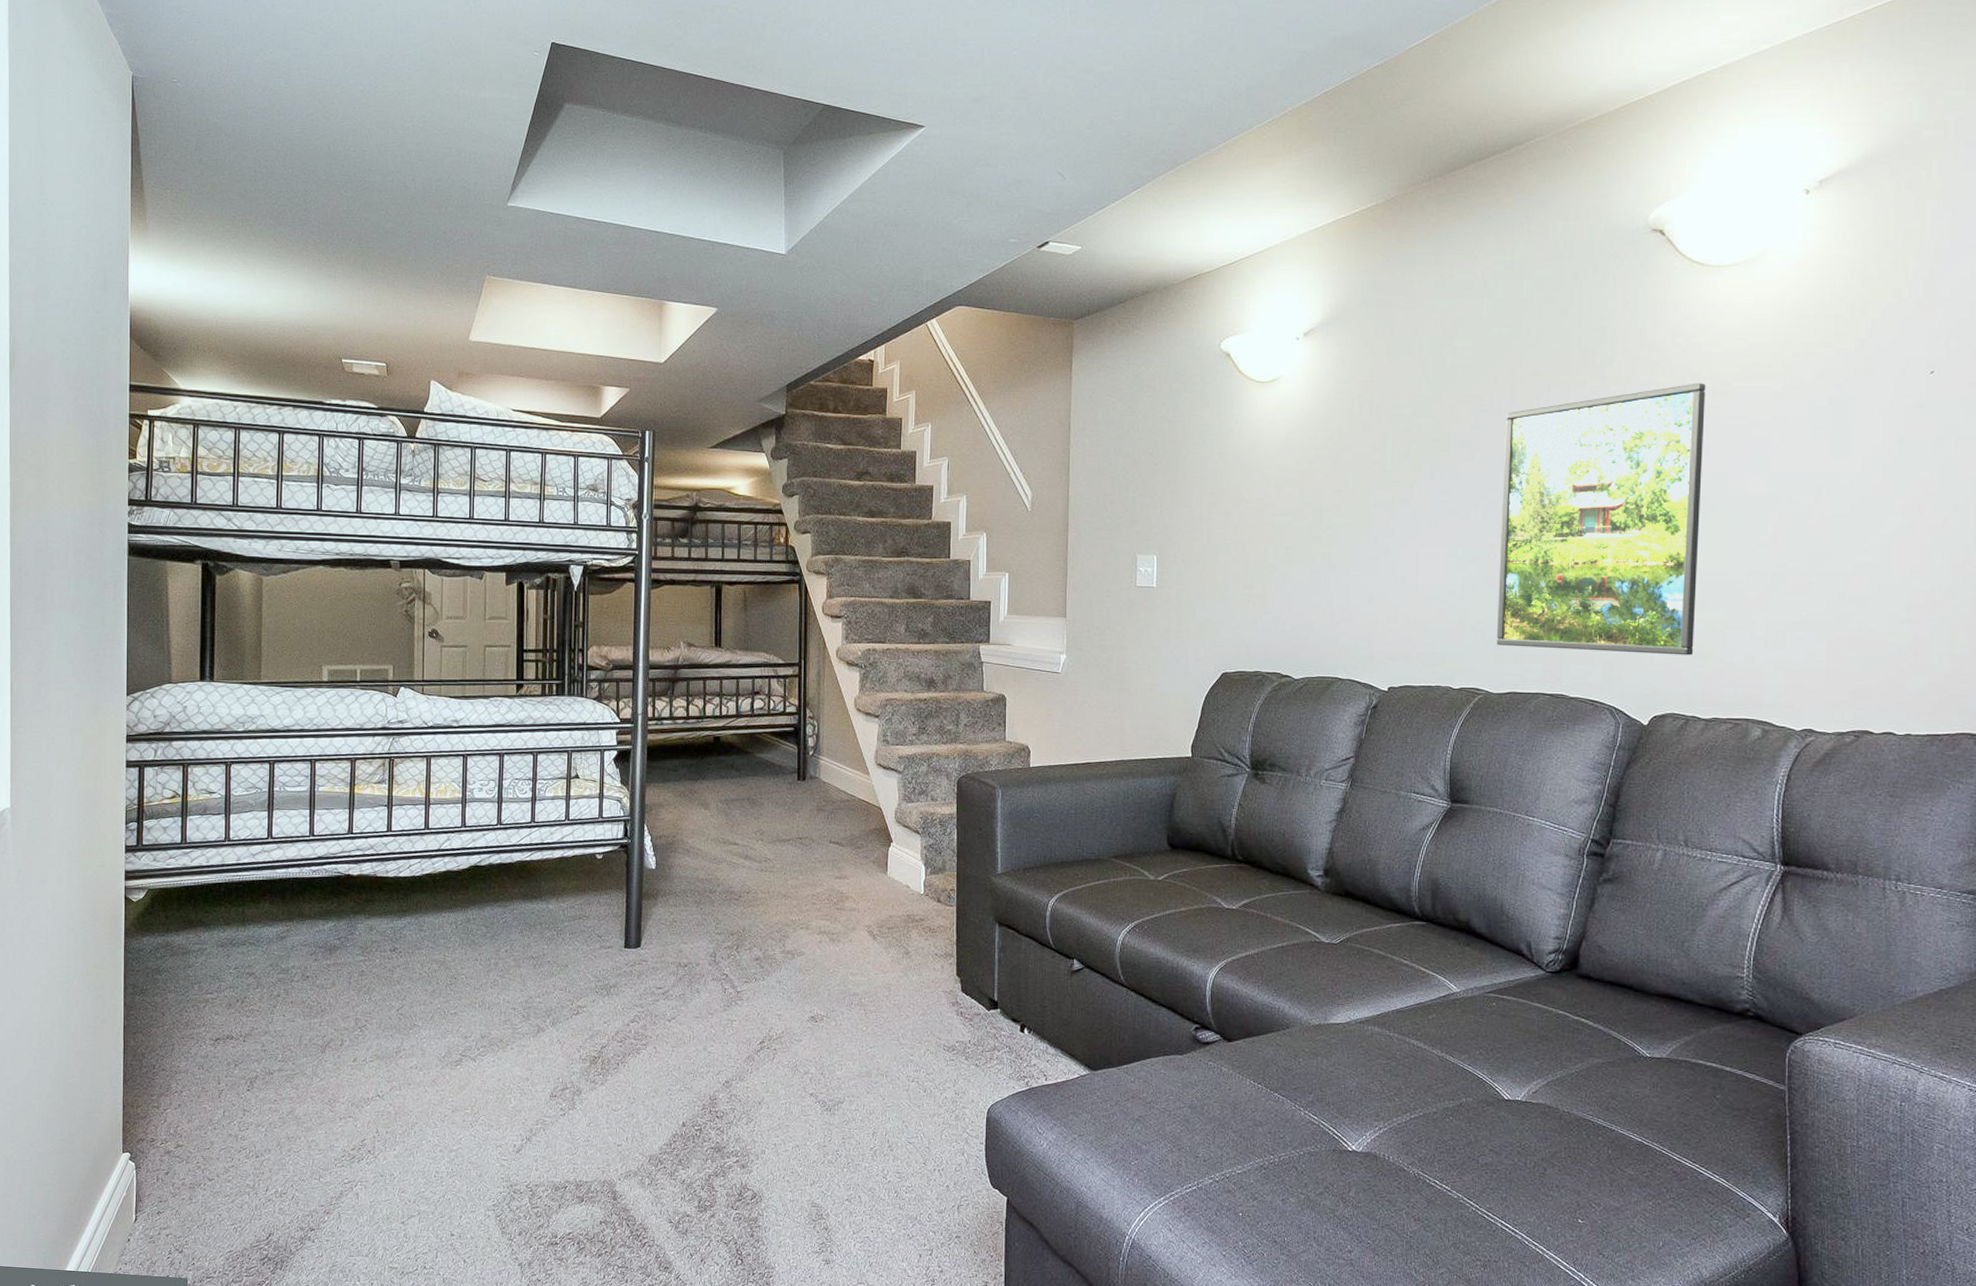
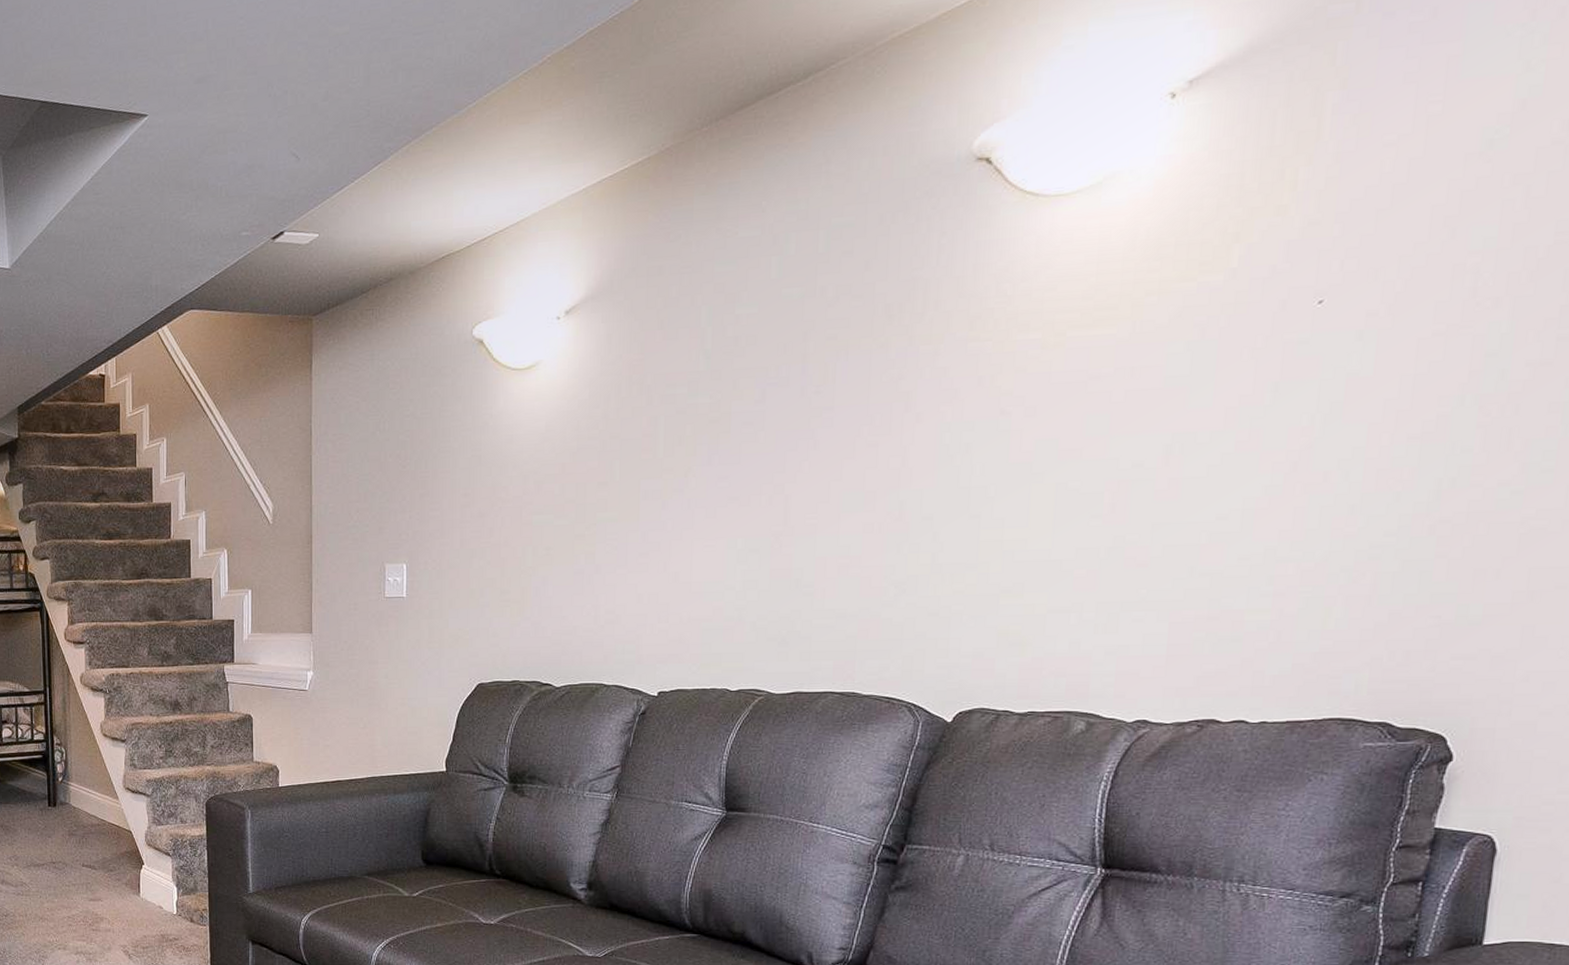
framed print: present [1496,383,1706,656] -> none [779,334,1035,645]

